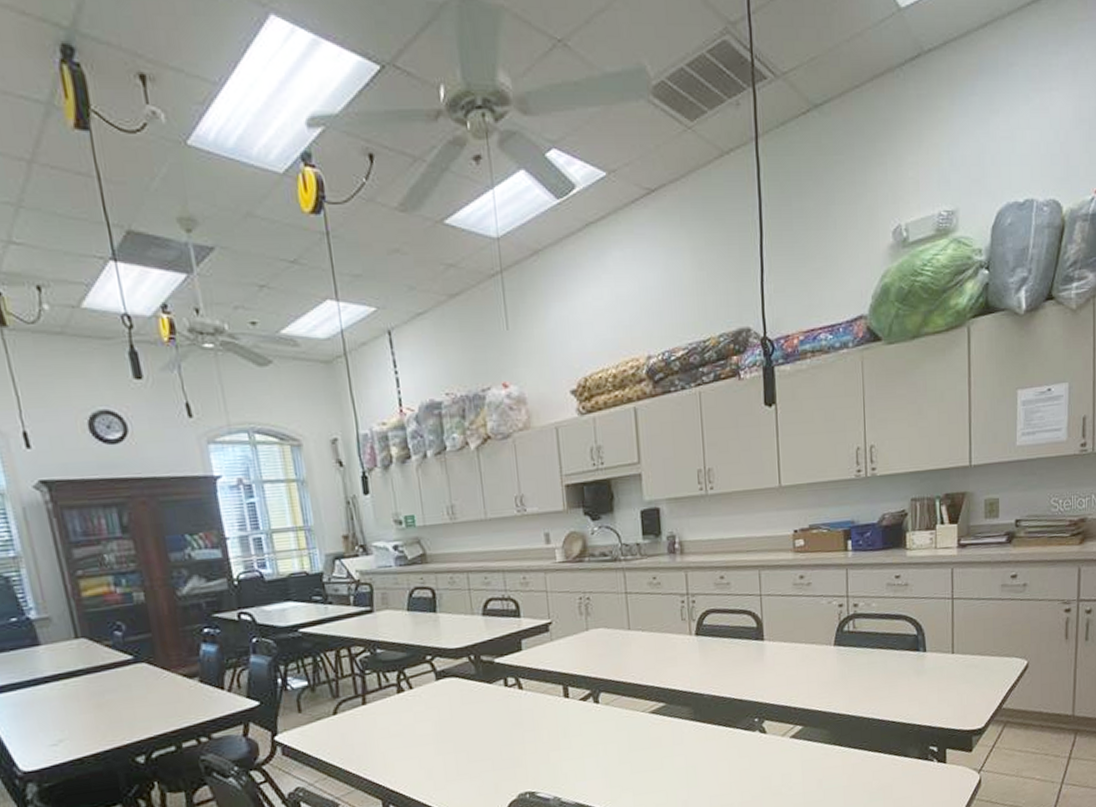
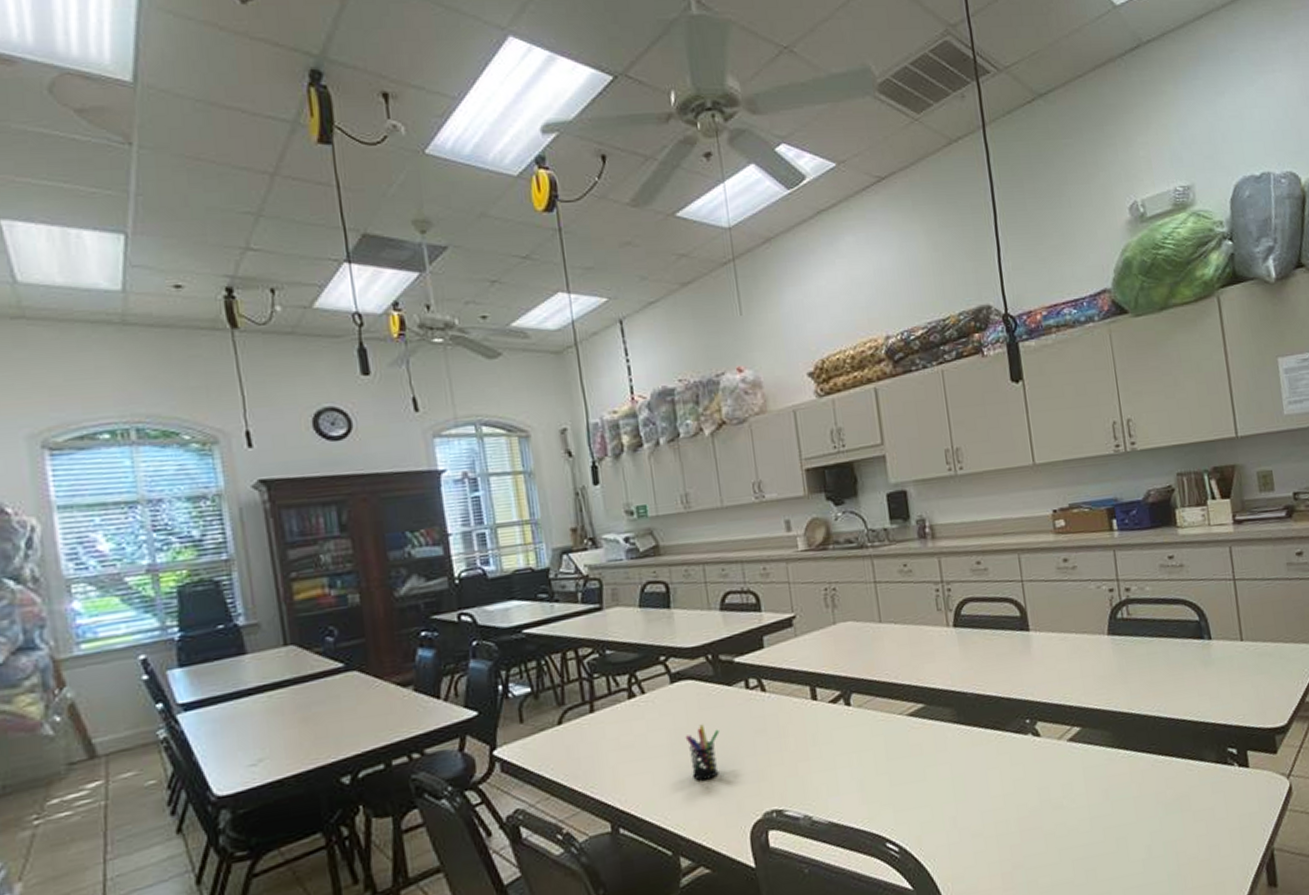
pen holder: none [449,717,480,766] -> present [685,724,720,781]

